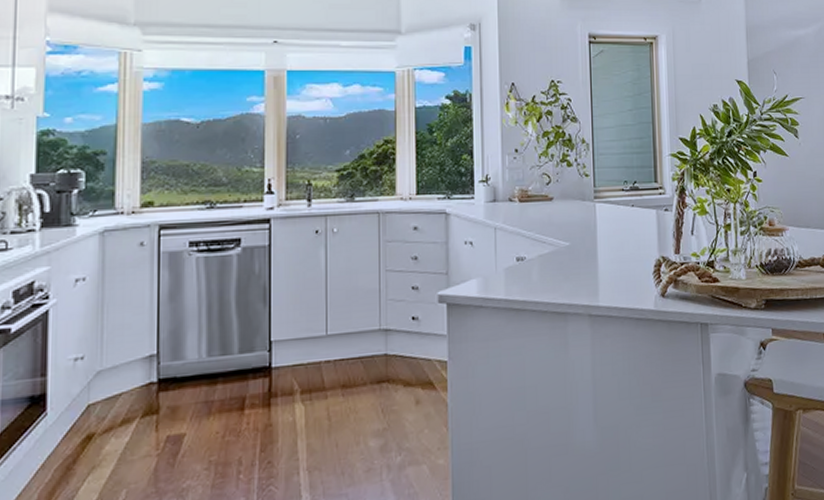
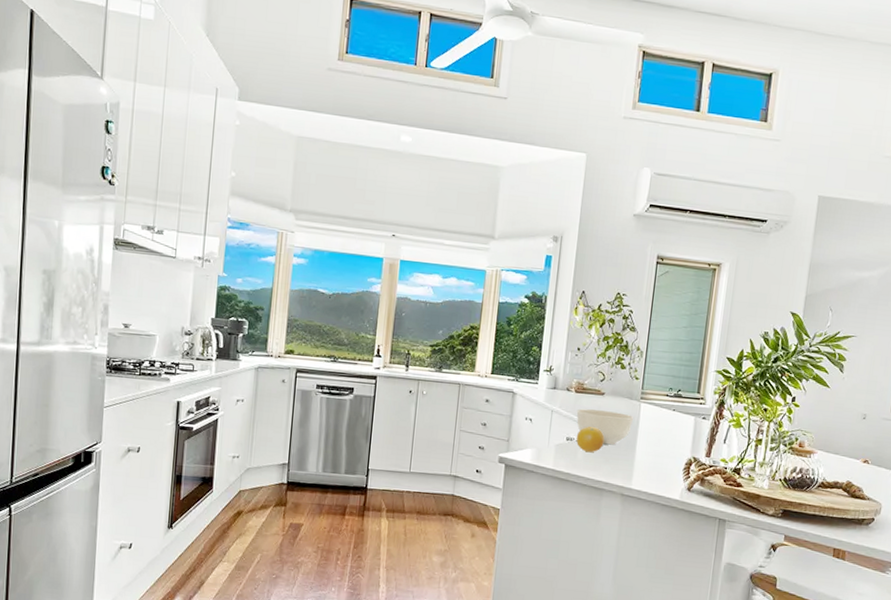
bowl: none [524,218,590,259] -> present [576,408,634,445]
fruit: none [527,240,560,272] -> present [576,426,605,453]

